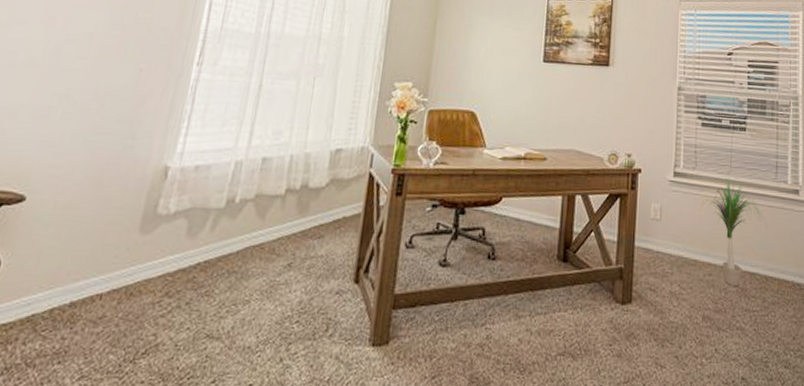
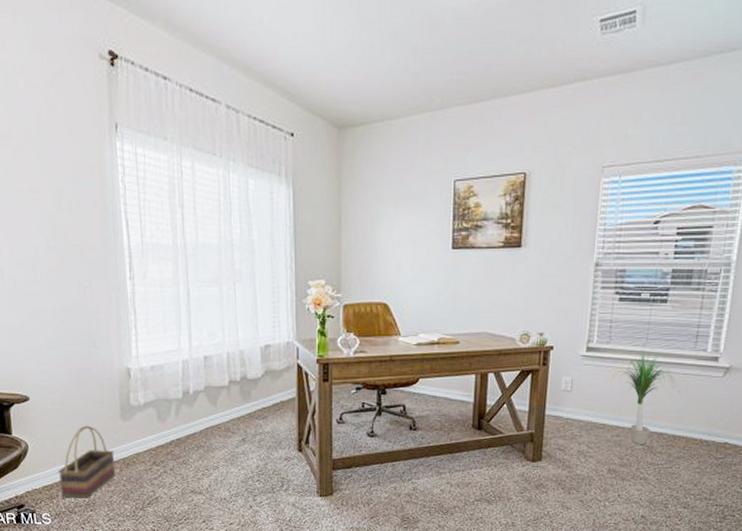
basket: none [22,237,118,344] -> present [57,425,116,498]

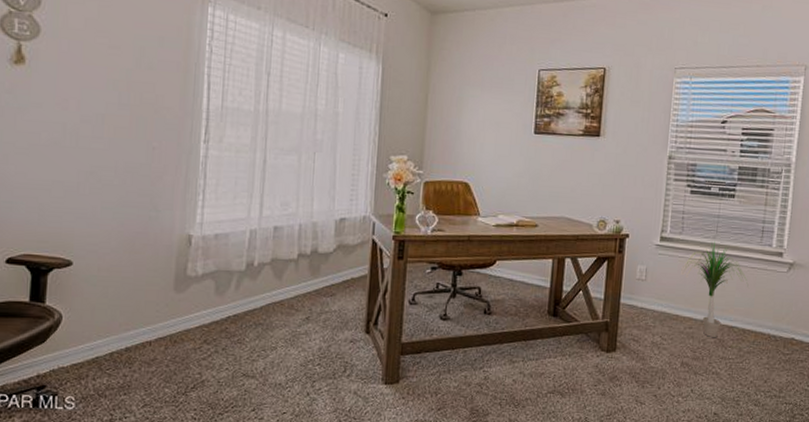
basket: present [57,425,116,498] -> none [92,295,161,380]

